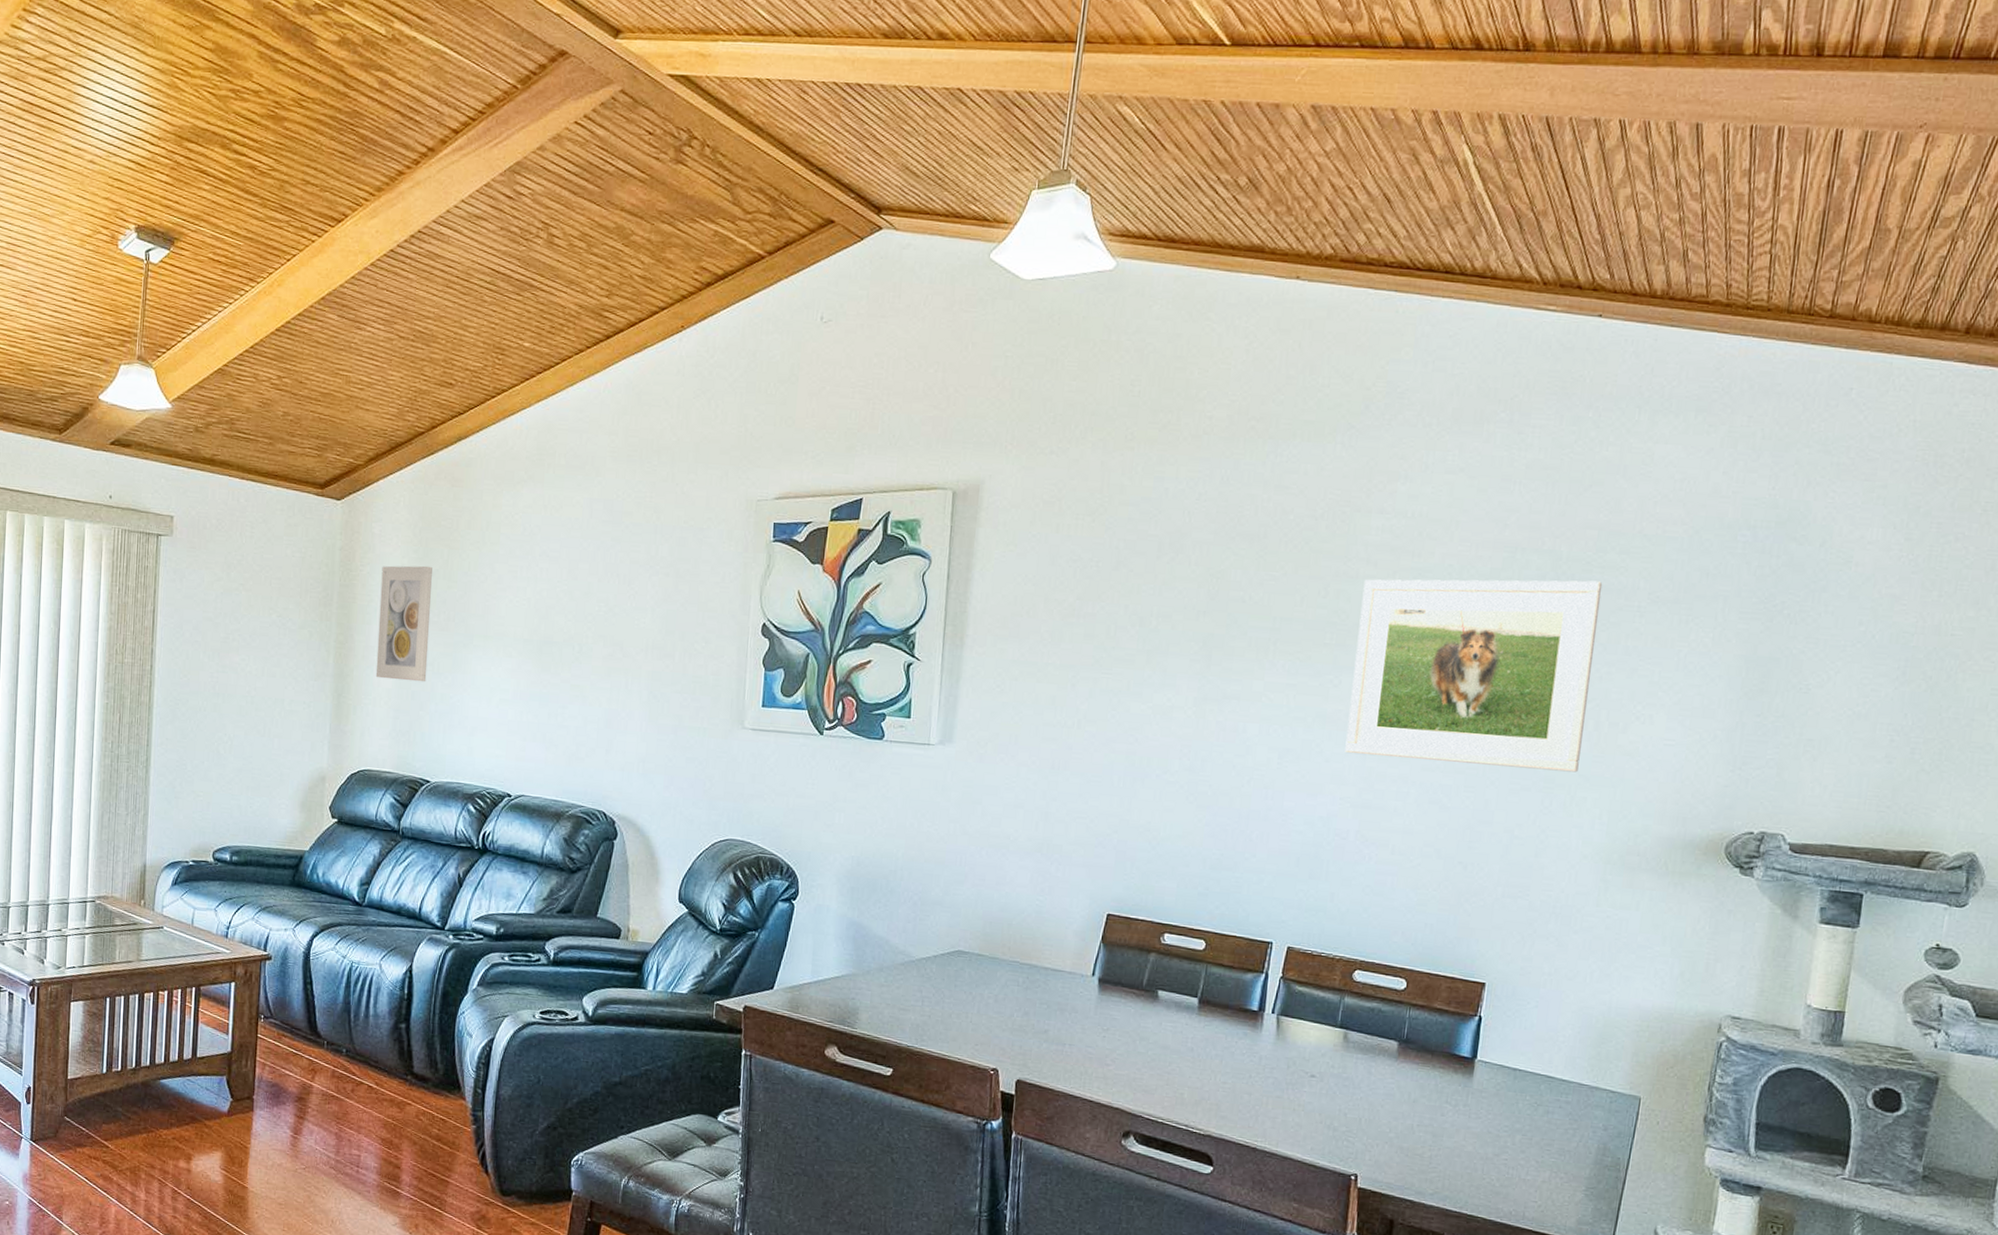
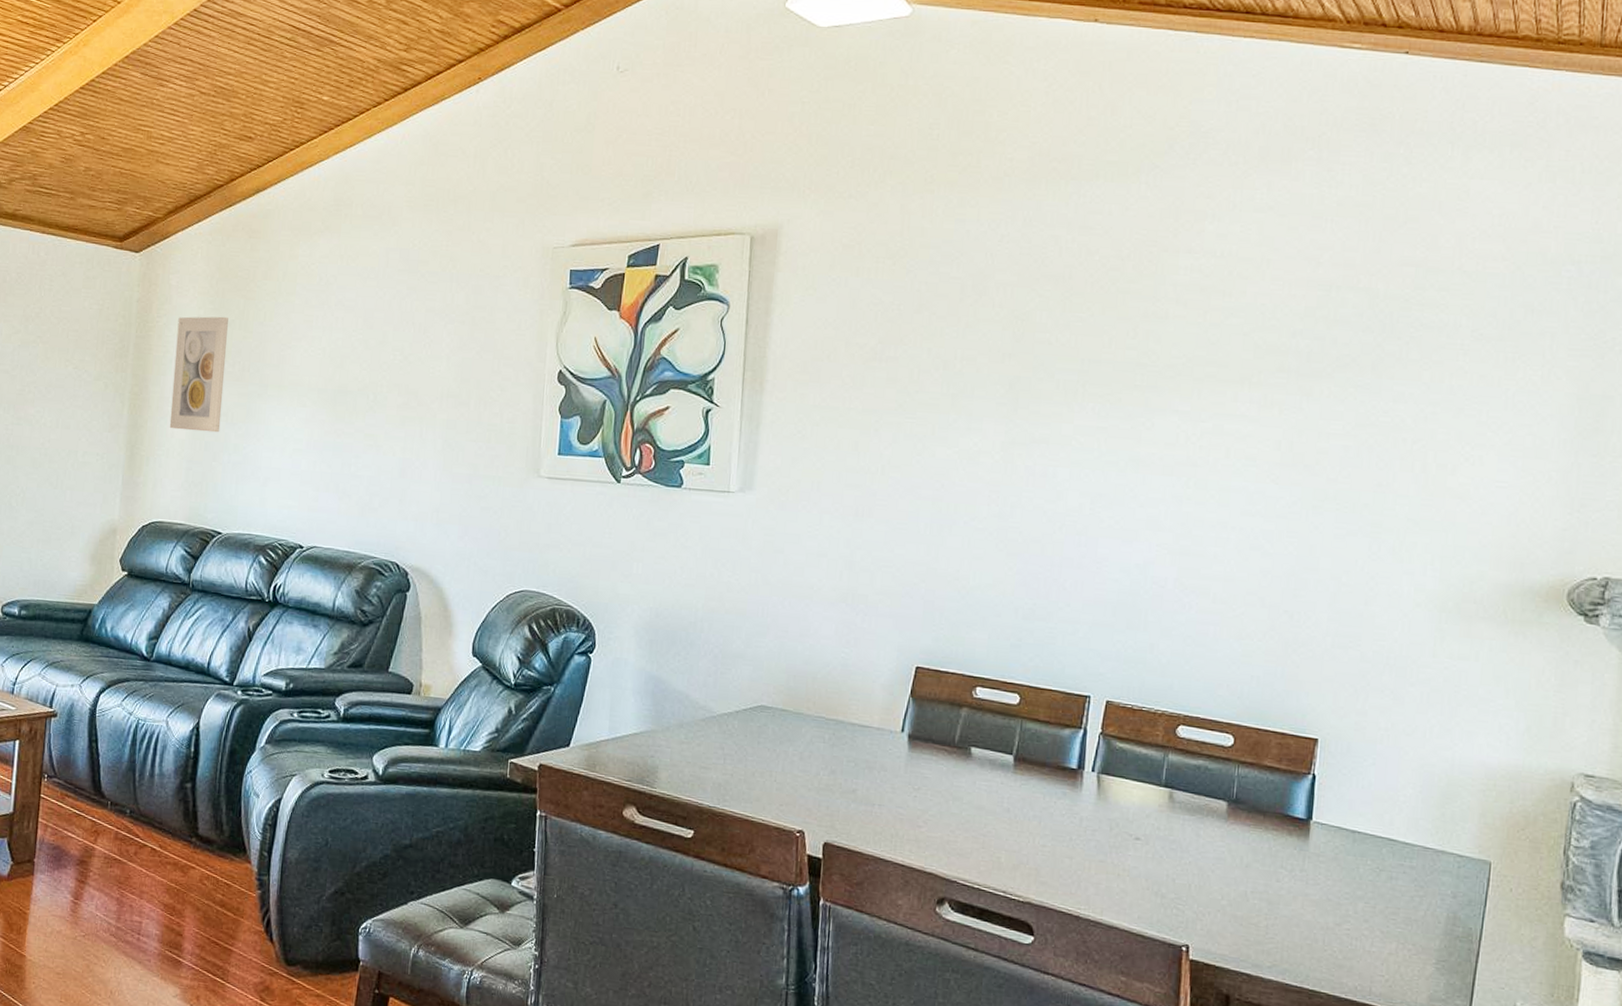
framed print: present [1345,579,1603,773] -> none [1160,318,1423,517]

